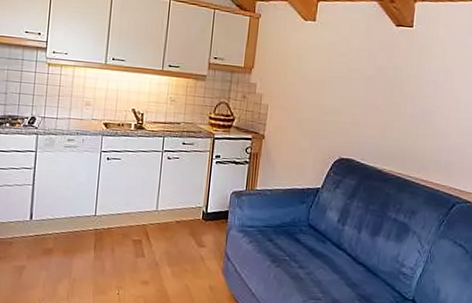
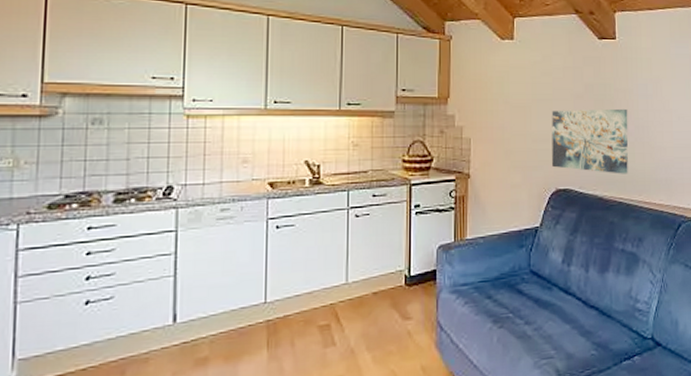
wall art: none [338,88,416,153] -> present [551,108,628,174]

